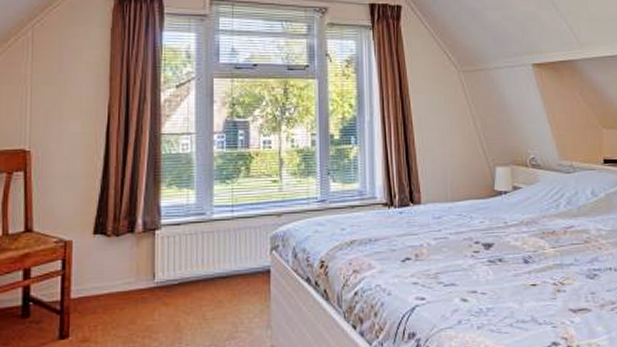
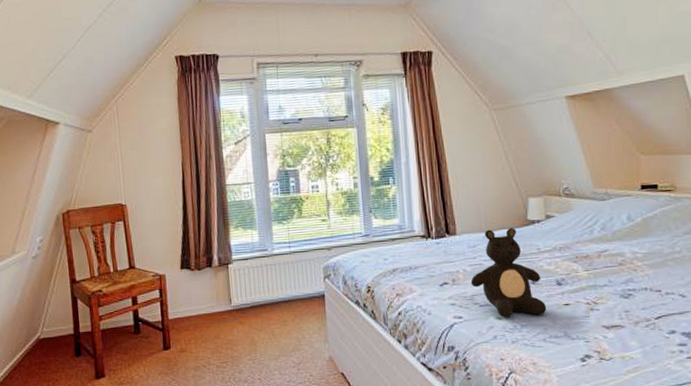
teddy bear: none [435,198,514,299] -> present [470,228,547,318]

